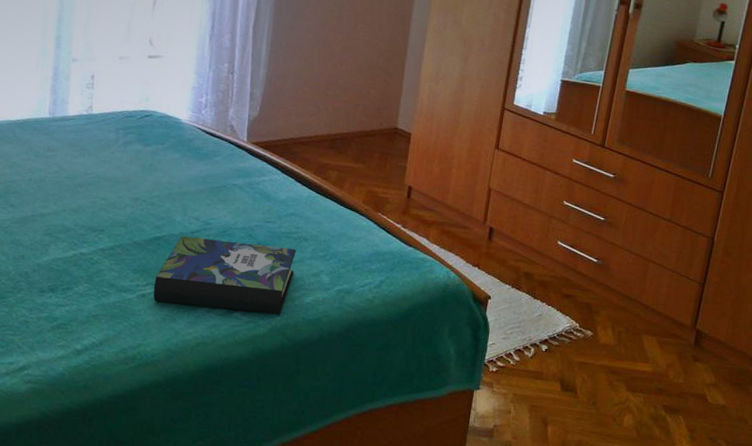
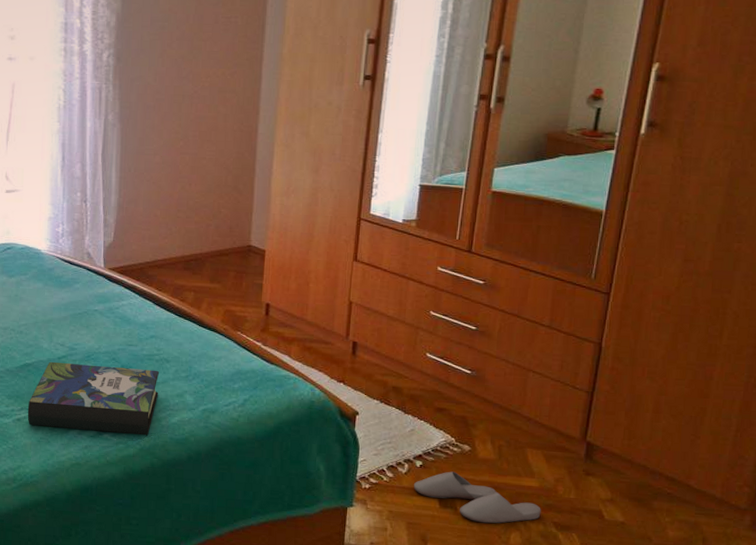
slippers: none [538,356,653,407] -> present [413,471,541,524]

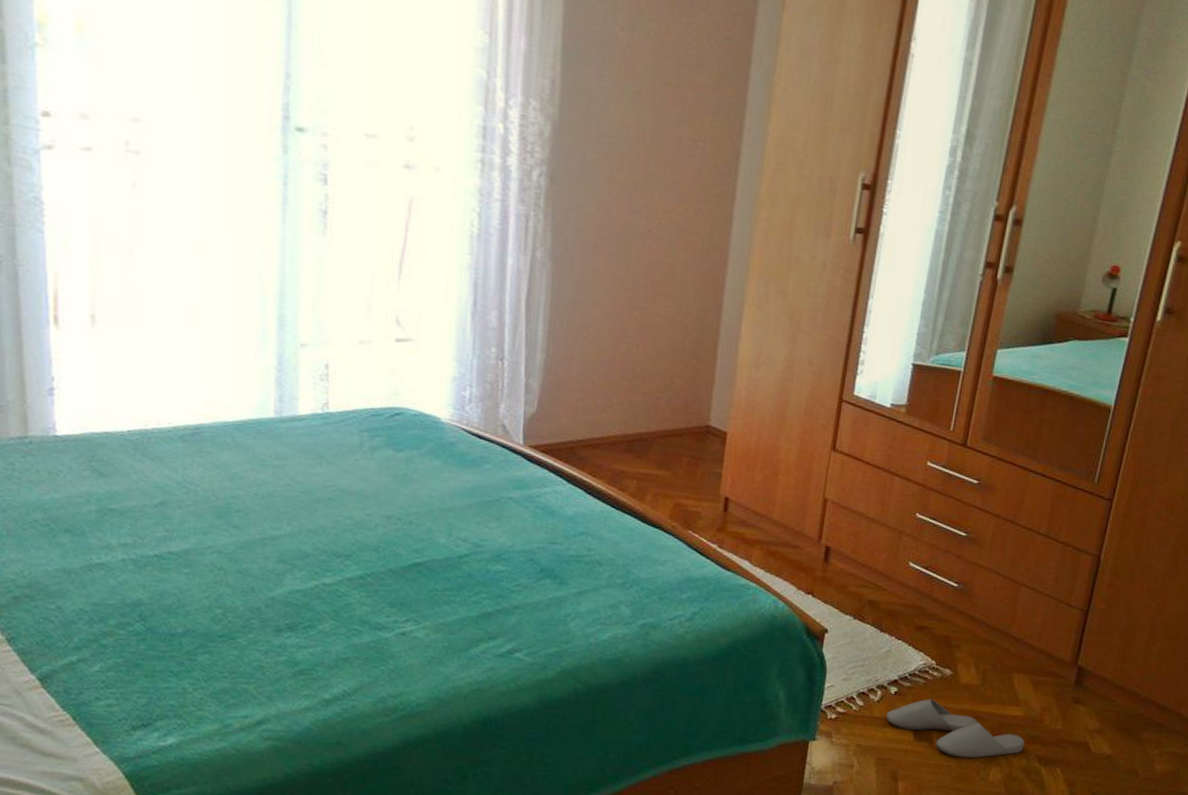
book: present [27,361,160,436] -> none [414,561,590,655]

